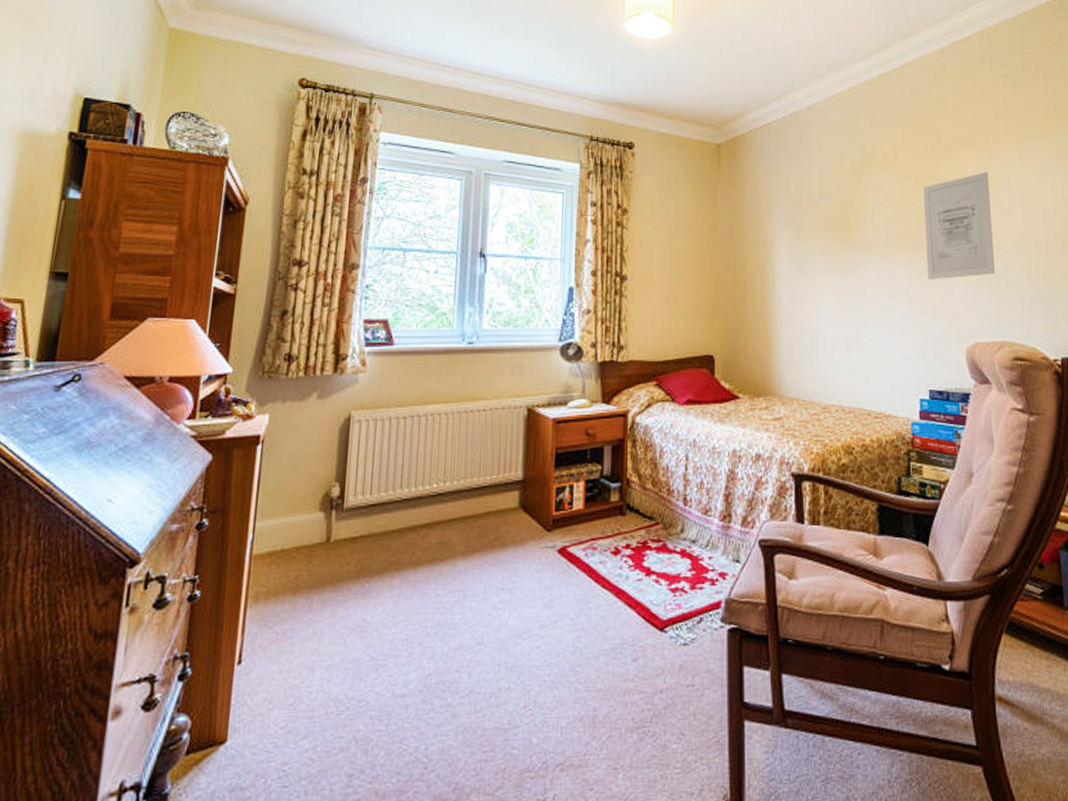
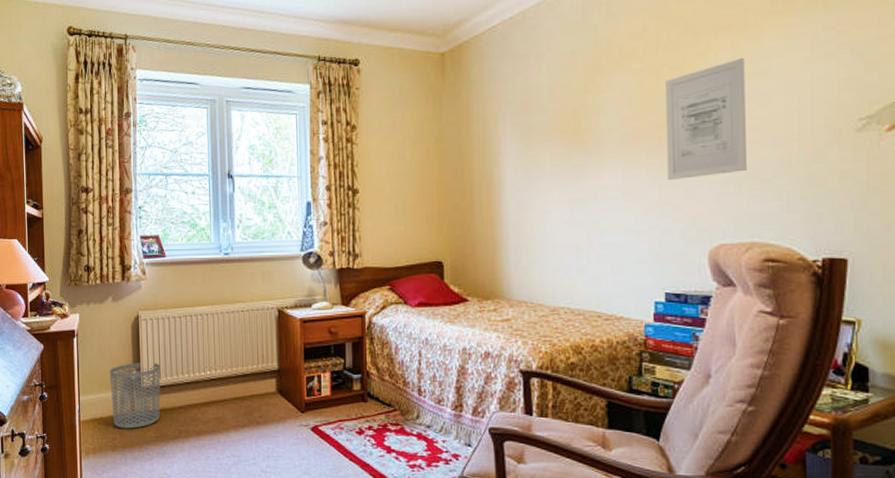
waste bin: none [299,474,373,563] -> present [109,362,161,429]

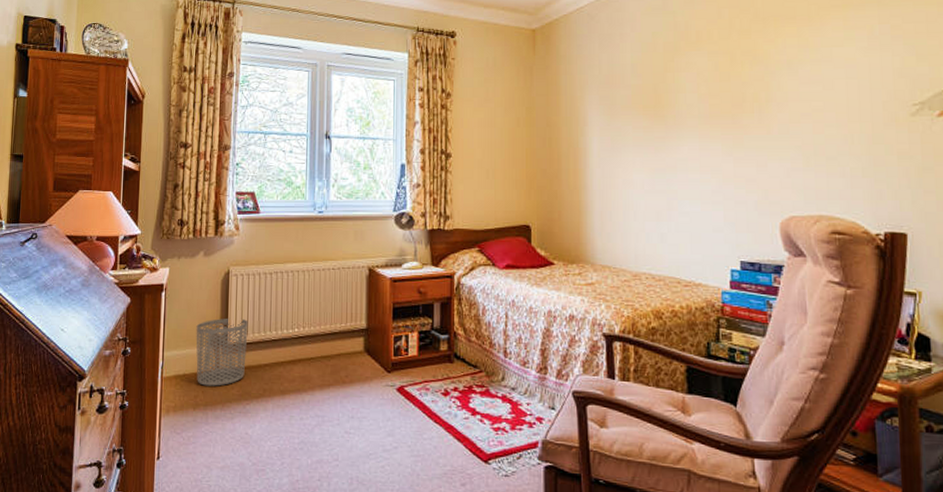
wall art: present [665,58,747,181] -> none [738,45,813,155]

